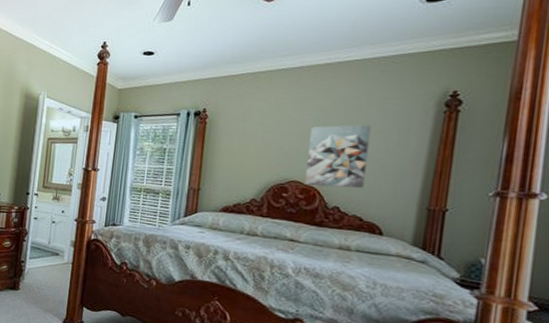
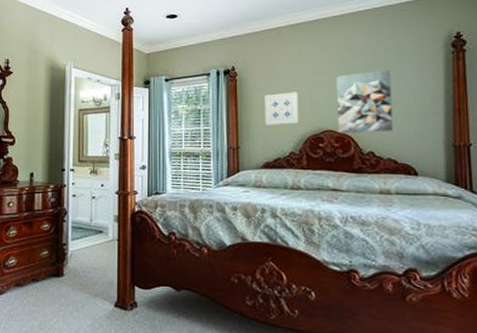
wall art: none [230,139,269,172] -> present [265,92,299,125]

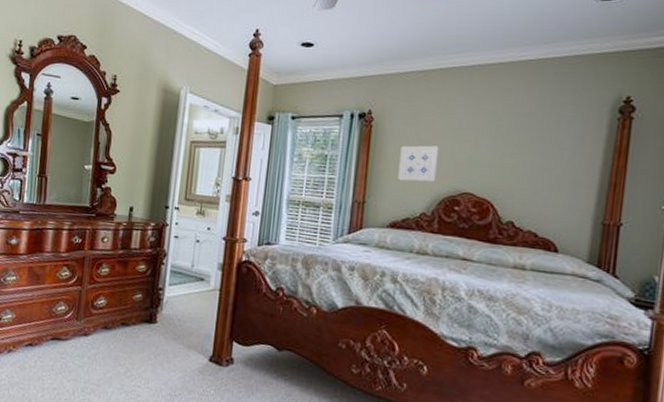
wall art: present [337,69,393,133] -> none [478,130,546,201]

